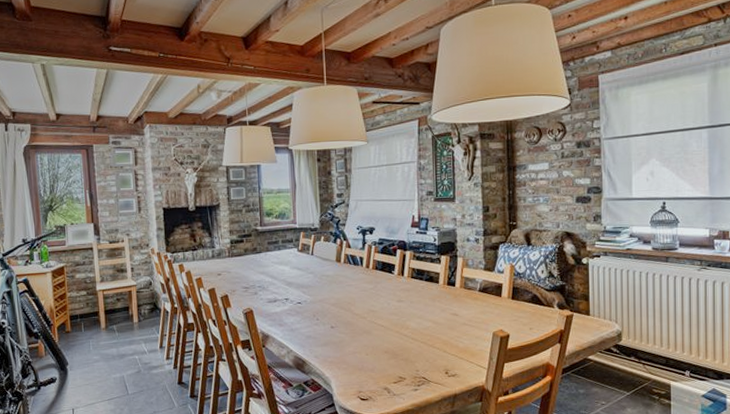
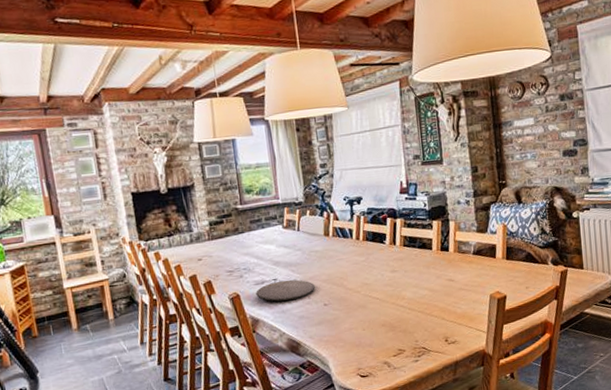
plate: none [268,300,324,320] -> present [256,279,315,302]

